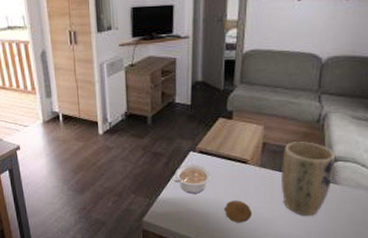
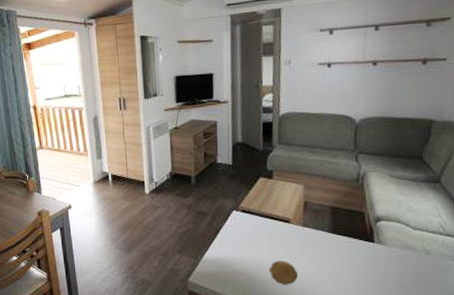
legume: present [173,164,212,194] -> none [218,224,255,254]
plant pot: present [281,141,335,215] -> none [324,201,379,277]

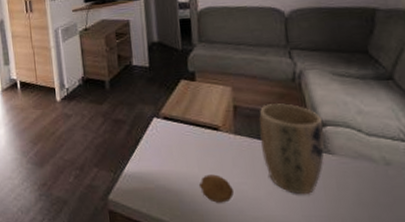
plant pot: none [324,201,379,277] -> present [259,103,325,194]

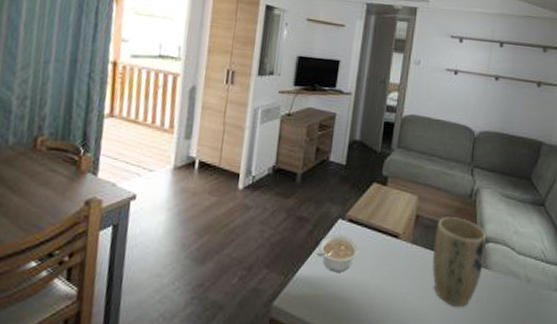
legume: none [138,132,181,167] -> present [316,234,360,272]
fruit: present [200,174,234,203] -> none [370,283,400,313]

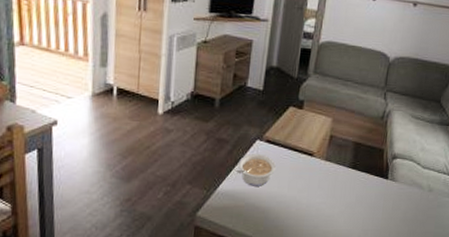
plant pot: present [432,217,487,306] -> none [343,136,395,213]

